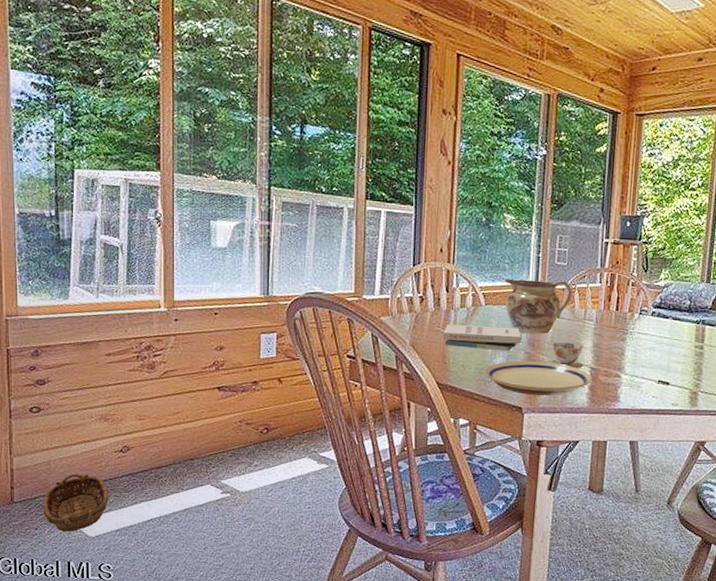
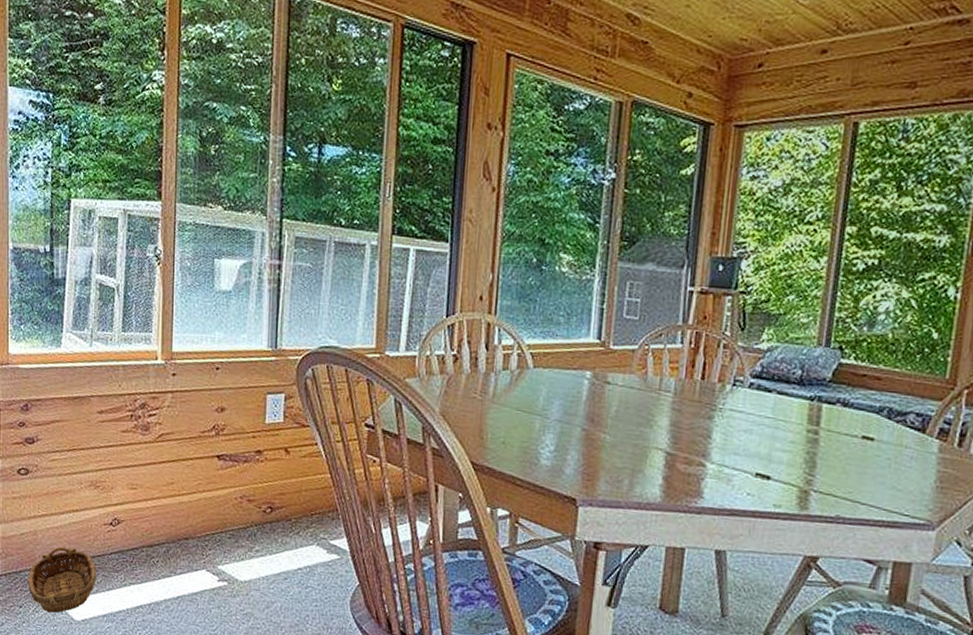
books: present [442,324,522,352] -> none [479,390,579,428]
plate: present [484,360,591,396] -> none [530,439,667,487]
pitcher: present [505,279,572,335] -> none [559,335,645,407]
teacup: present [550,341,584,369] -> none [613,417,658,453]

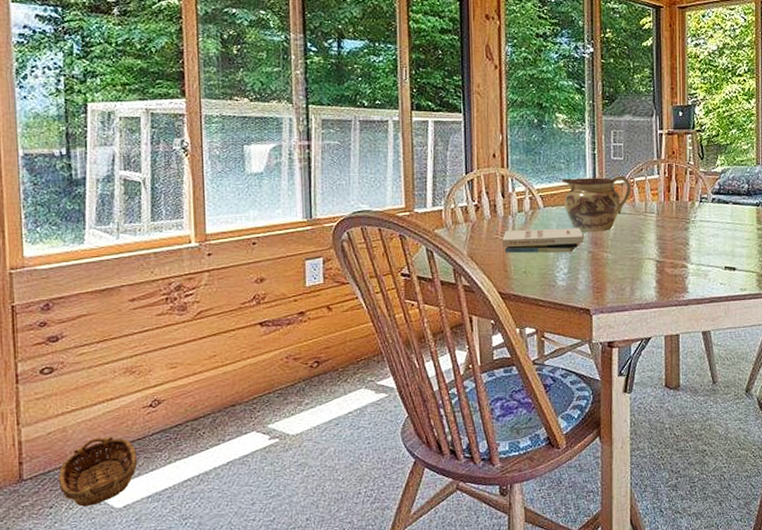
books: none [479,390,579,428] -> present [501,227,584,254]
pitcher: none [559,335,645,407] -> present [562,176,631,233]

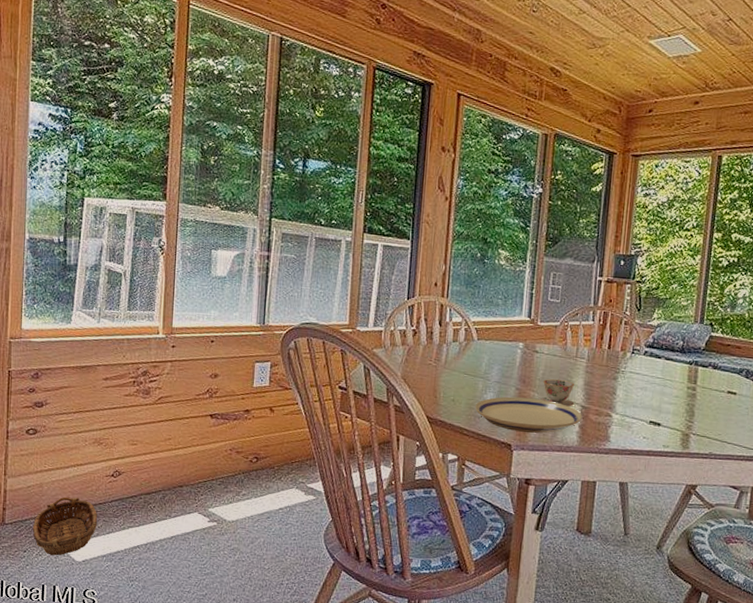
books: present [501,227,584,254] -> none [434,358,513,387]
plate: none [548,259,658,295] -> present [475,396,582,434]
pitcher: present [562,176,631,233] -> none [498,314,565,371]
teacup: none [614,236,649,263] -> present [540,379,575,407]

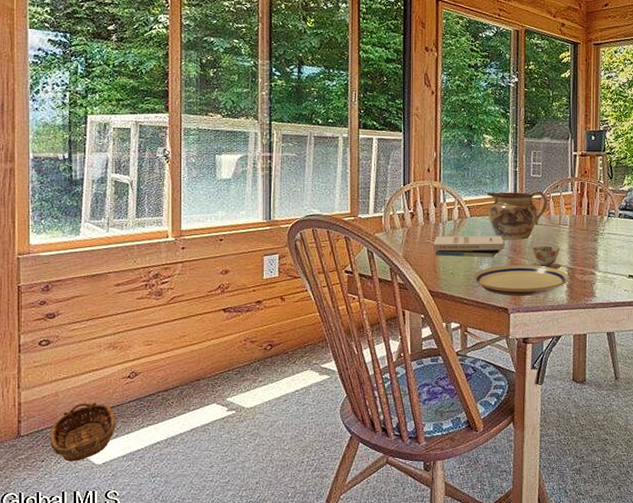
books: none [434,358,513,387] -> present [432,236,505,258]
pitcher: none [498,314,565,371] -> present [487,191,548,241]

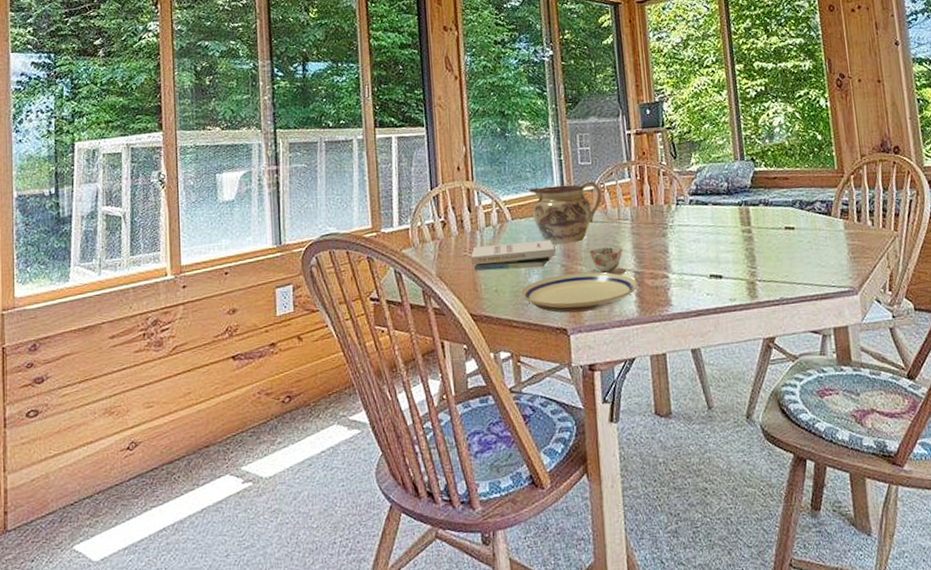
basket: present [49,402,116,462] -> none [39,483,115,560]

